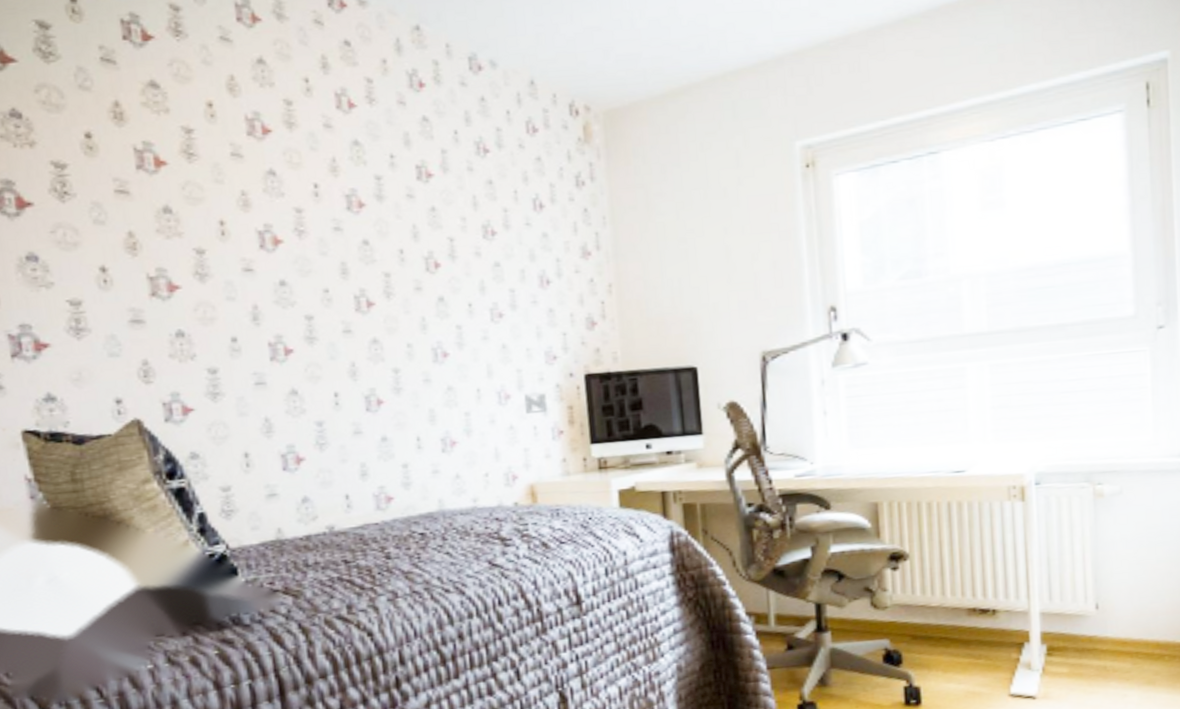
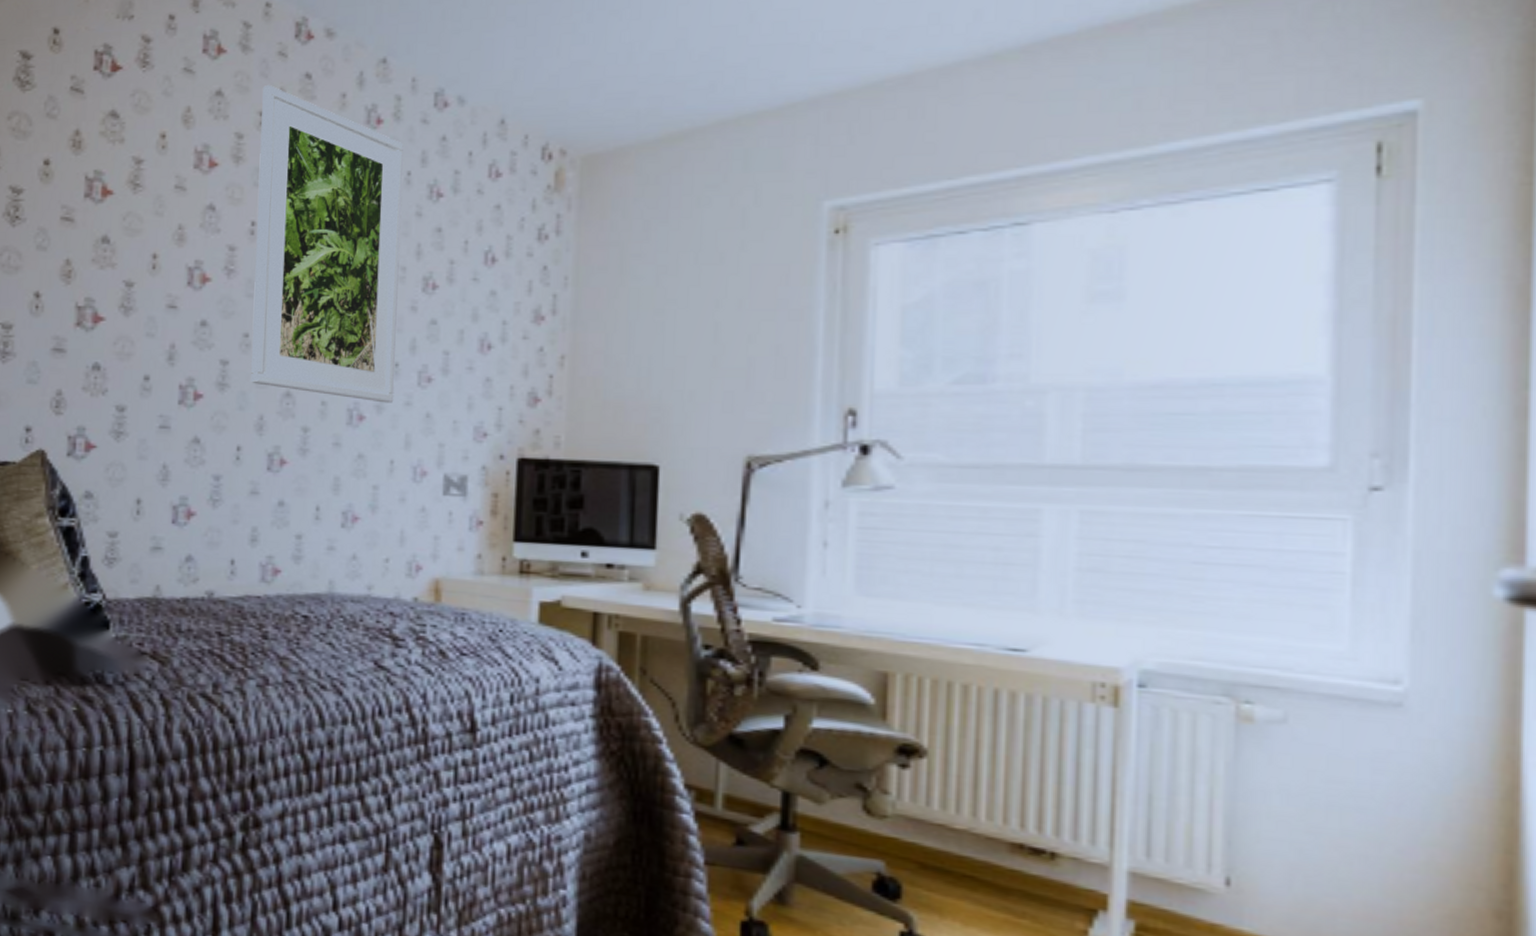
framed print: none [303,51,472,340] -> present [251,84,404,403]

